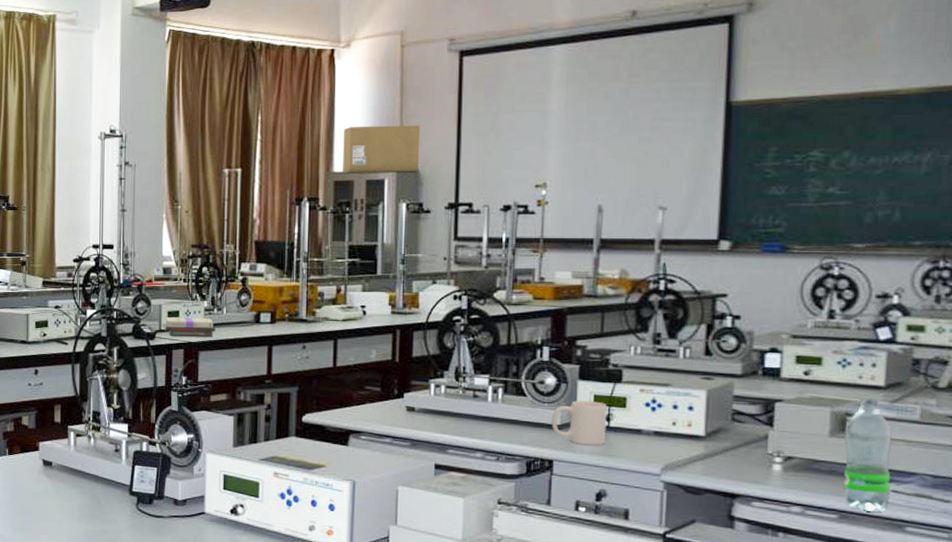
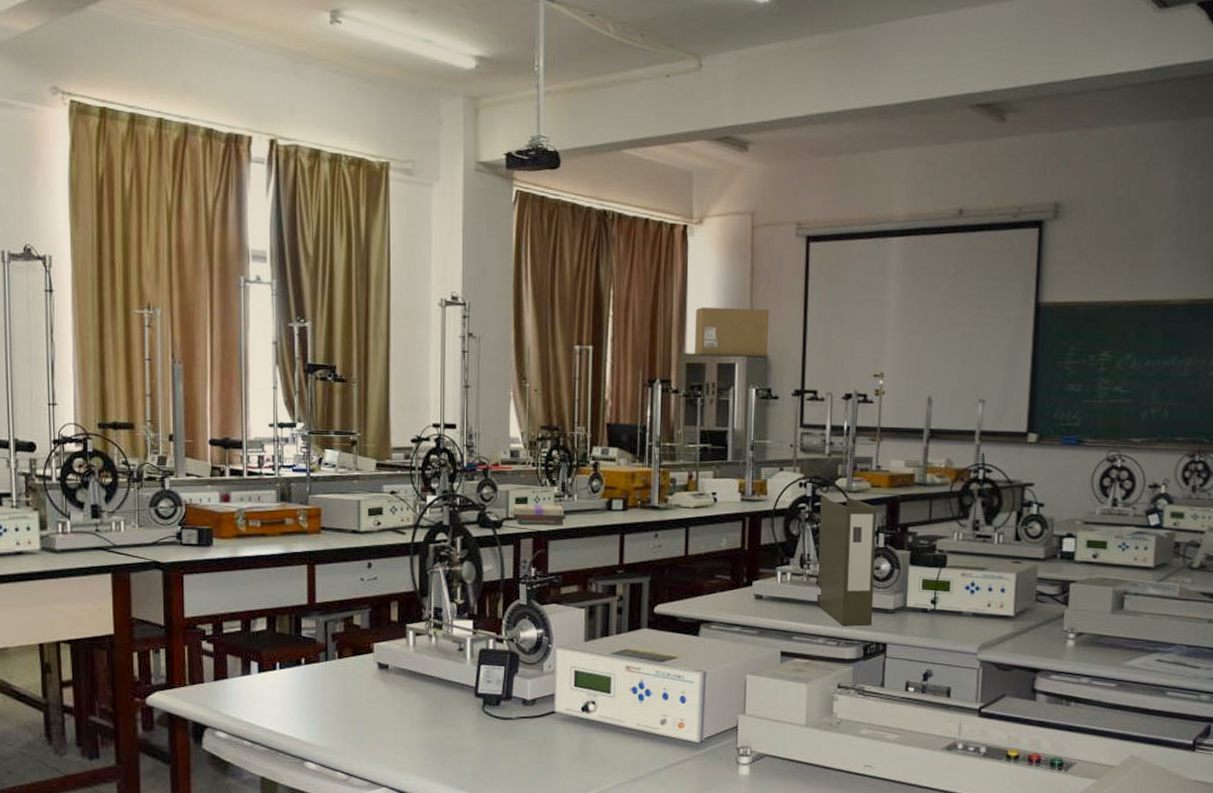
binder: none [473,309,540,441] -> present [816,496,877,626]
mug: present [551,401,607,446] -> none [885,585,934,628]
bottle: present [843,398,892,512] -> none [1121,578,1158,679]

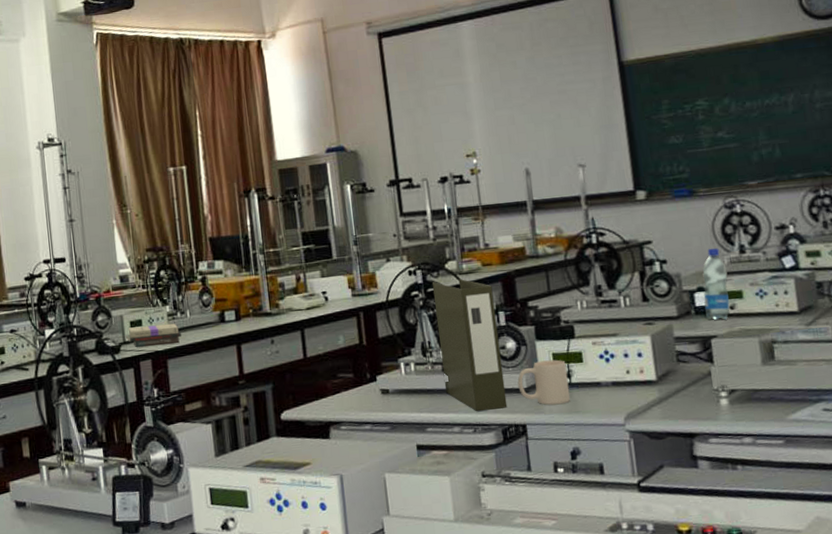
box: present [695,306,770,358] -> none [280,107,357,161]
mug: none [885,585,934,628] -> present [517,359,571,405]
bottle: none [1070,497,1097,567] -> present [702,248,730,320]

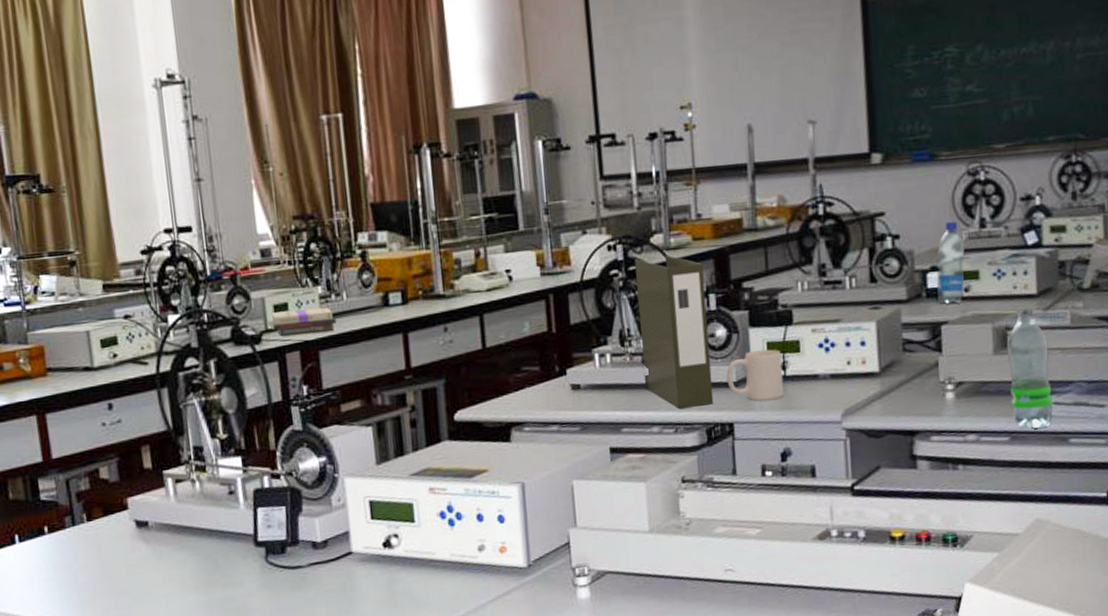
bottle: none [774,324,824,433] -> present [1007,308,1053,429]

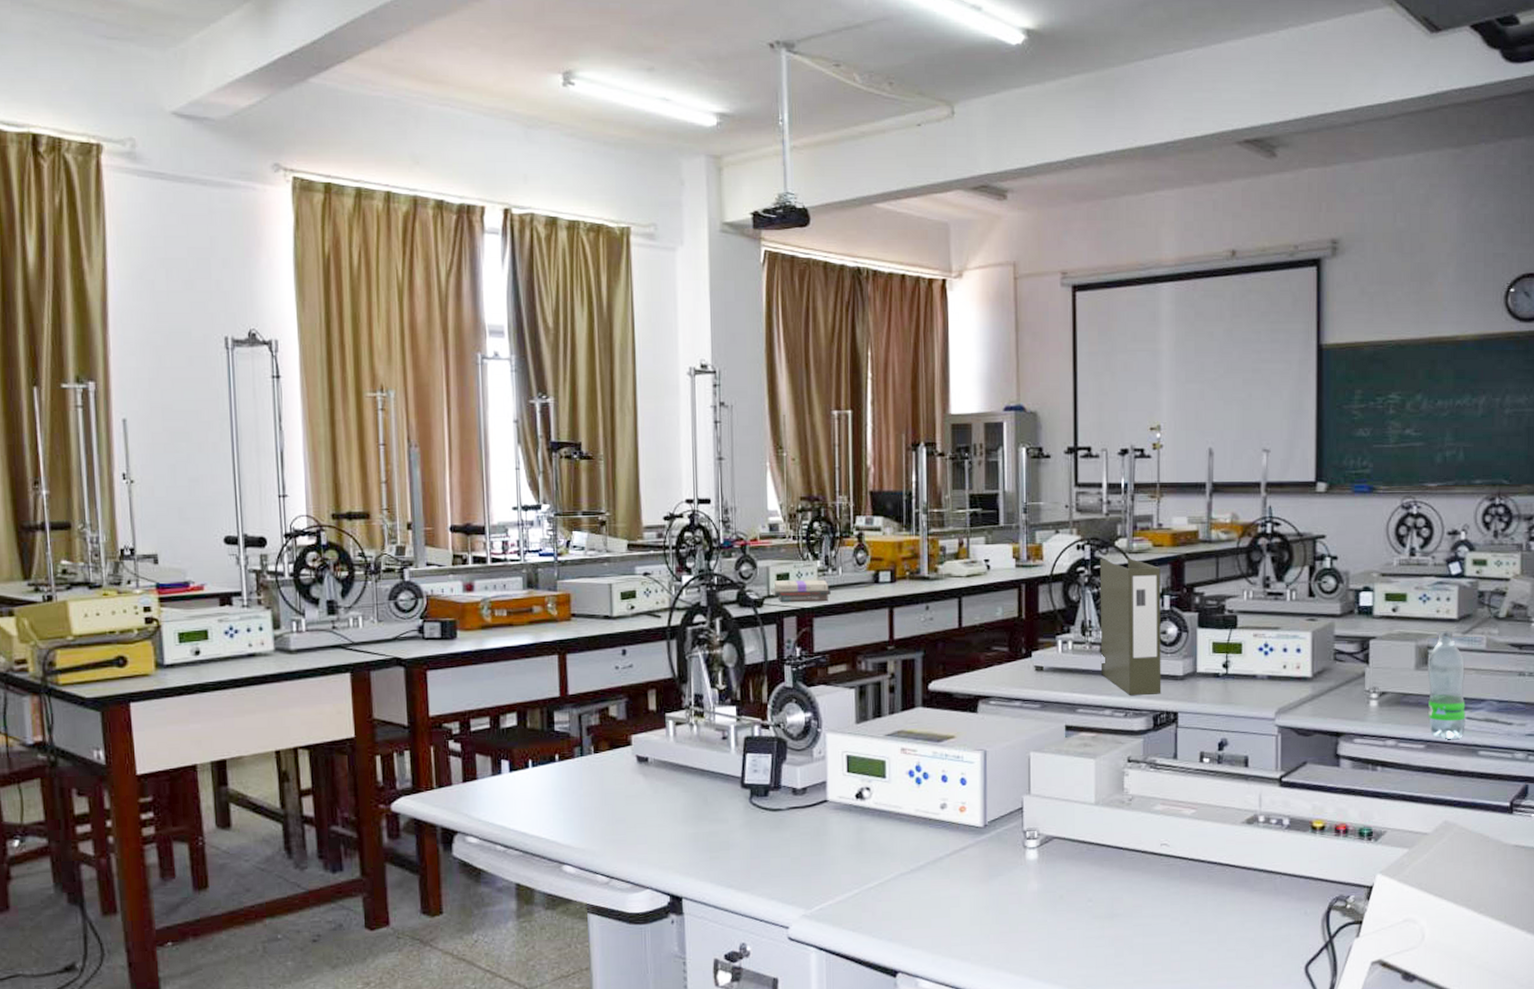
mug: present [726,349,784,401] -> none [1174,649,1225,695]
bottle: present [937,221,965,304] -> none [1368,548,1395,622]

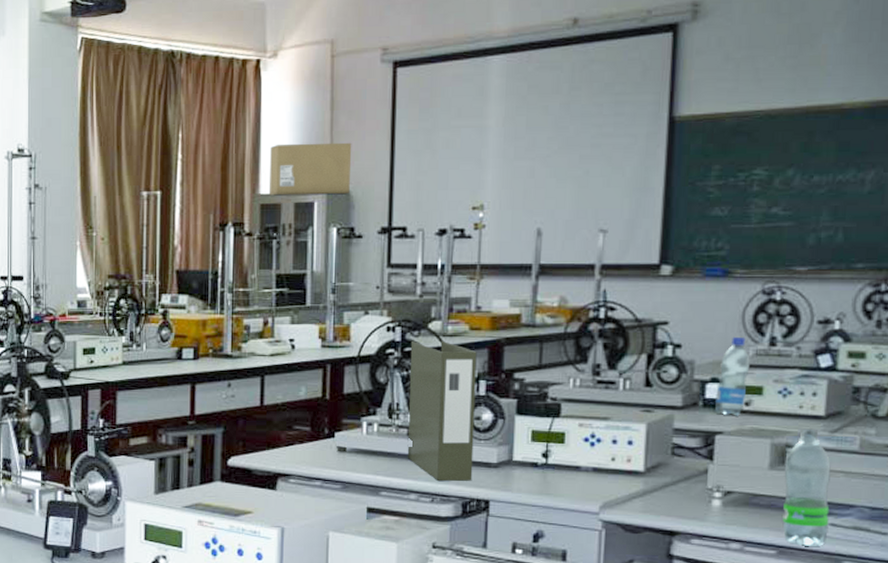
books: present [771,579,831,602] -> none [77,355,134,375]
box: none [959,363,1037,416] -> present [270,142,352,196]
bottle: none [1368,548,1395,622] -> present [715,336,750,416]

